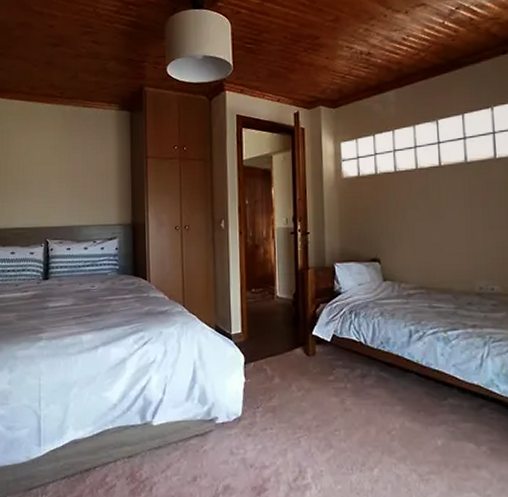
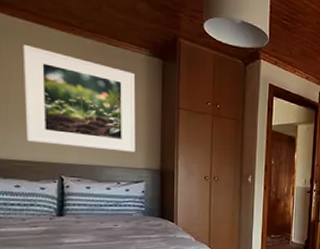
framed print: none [18,122,109,210] -> present [23,45,136,152]

